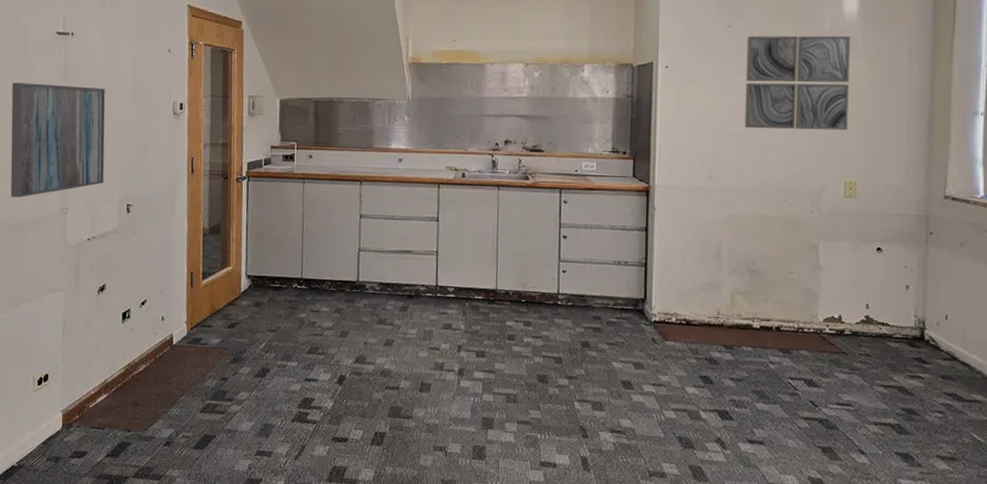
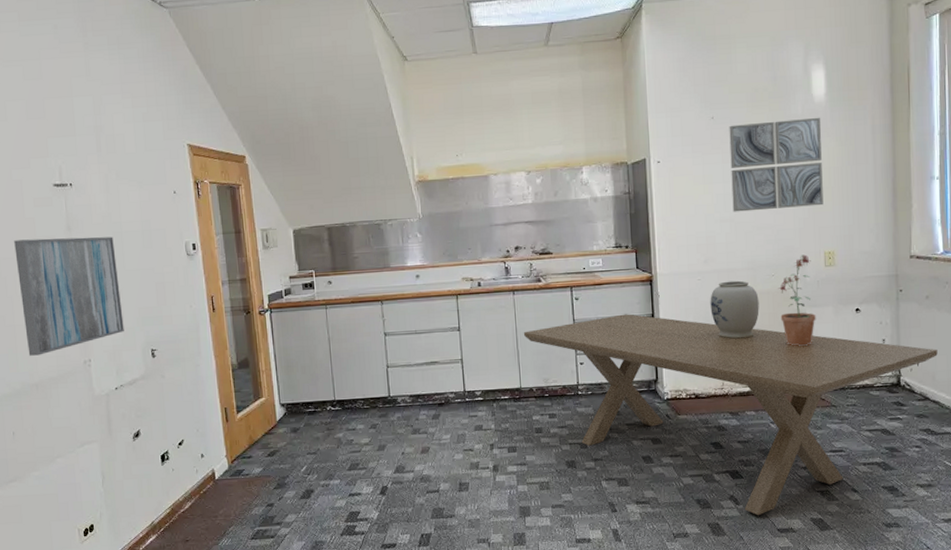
dining table: none [504,224,971,465] -> present [523,314,938,516]
vase: none [711,201,766,266] -> present [710,280,759,339]
potted plant: none [789,181,830,282] -> present [778,254,816,346]

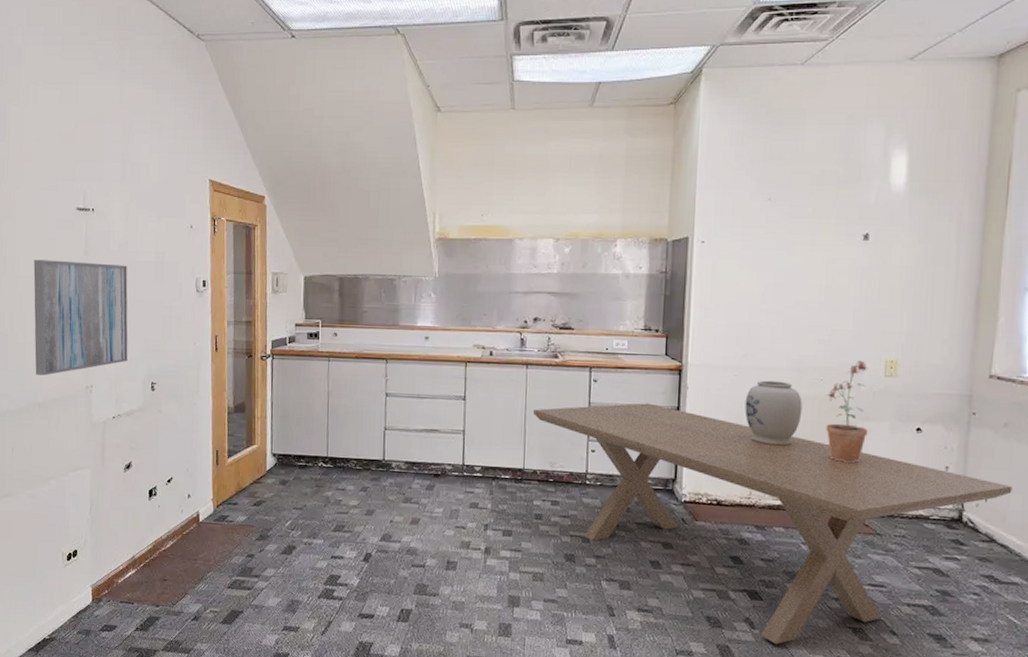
wall art: present [729,117,824,212] -> none [782,208,898,308]

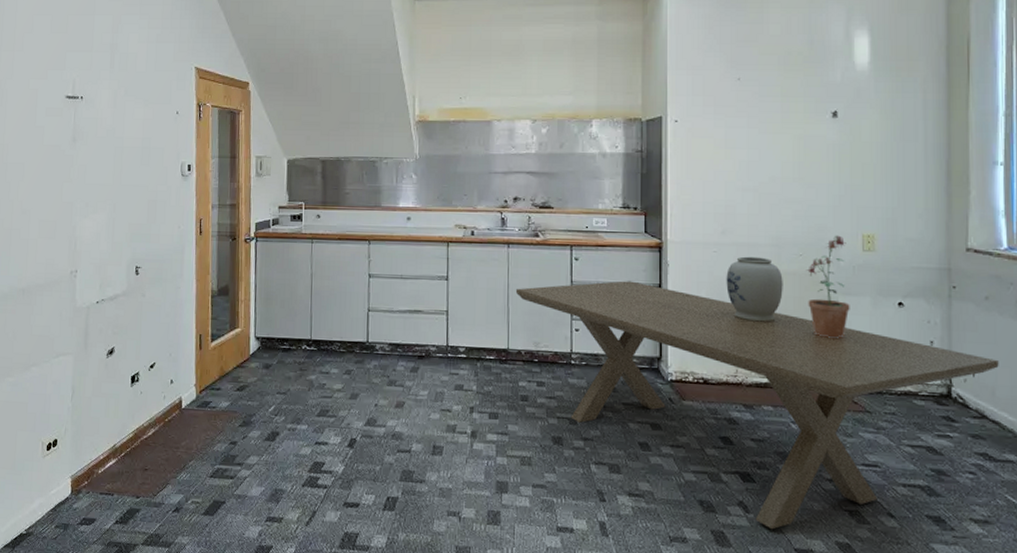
wall art: present [33,259,128,376] -> none [20,146,114,261]

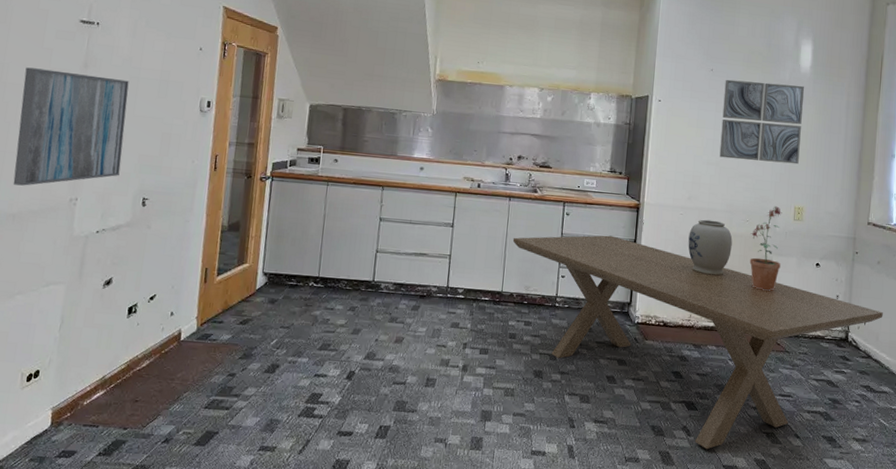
wall art: none [20,146,114,261] -> present [13,67,129,186]
wall art: none [757,86,864,183] -> present [719,79,805,165]

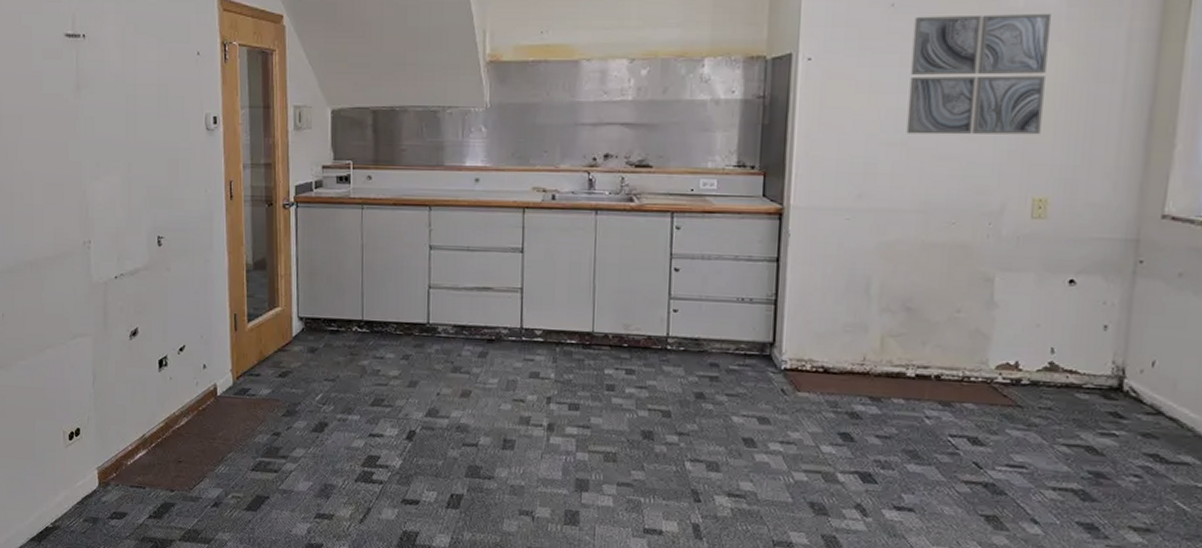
wall art: present [13,67,129,186] -> none [18,96,130,230]
dining table: present [512,235,883,450] -> none [603,253,1186,535]
vase: present [688,219,733,276] -> none [858,224,929,303]
potted plant: present [749,206,782,291] -> none [957,199,1012,322]

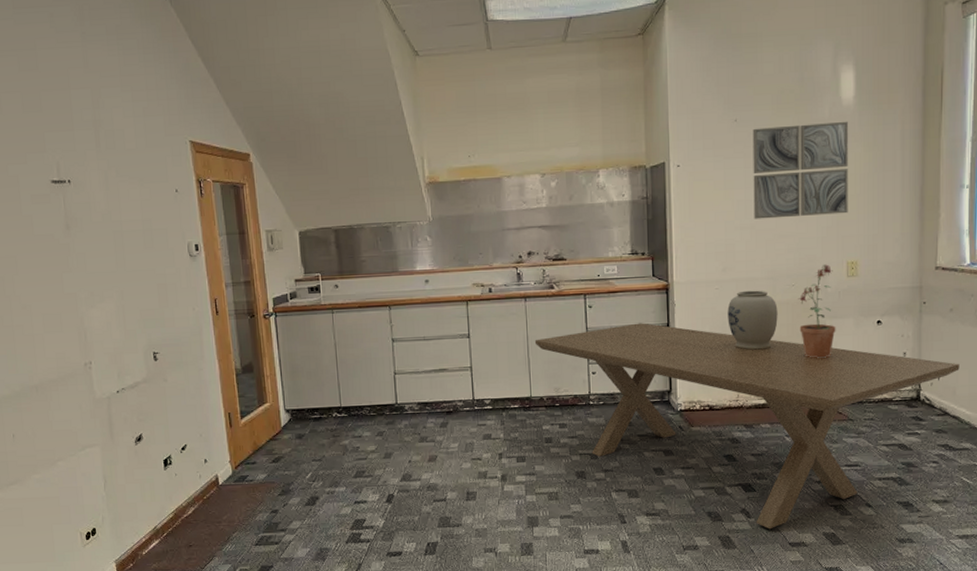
dining table: none [603,253,1186,535] -> present [534,323,960,529]
vase: none [858,224,929,303] -> present [727,290,778,350]
potted plant: none [957,199,1012,322] -> present [798,264,836,358]

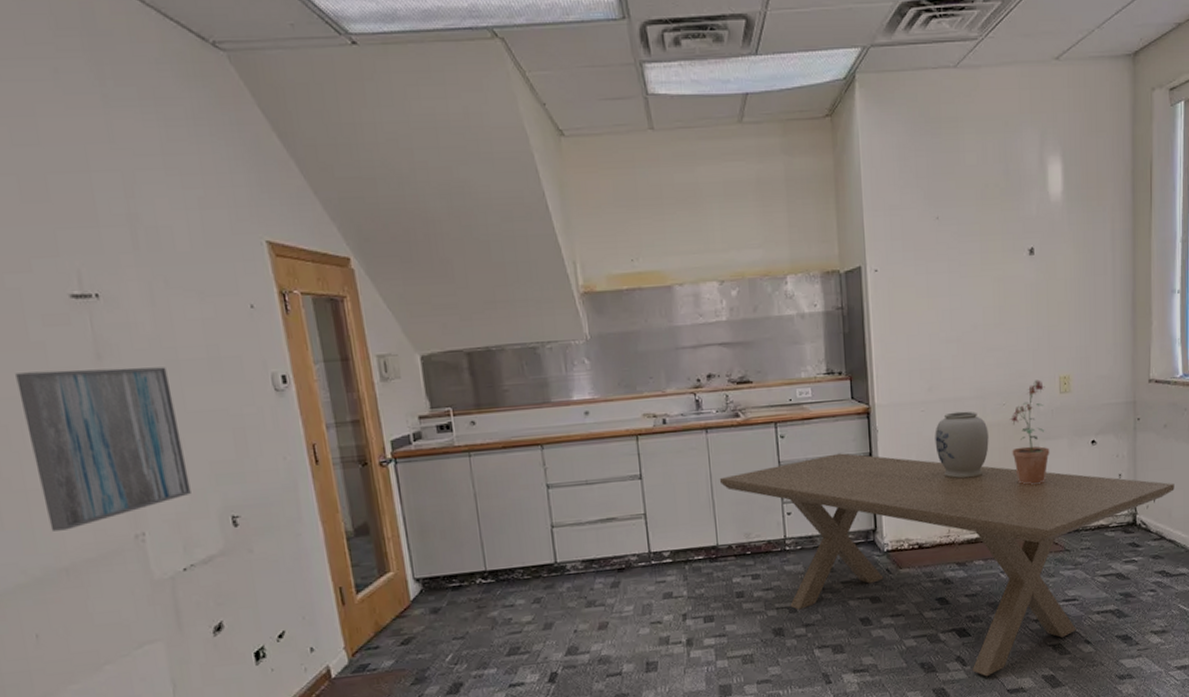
wall art: none [11,236,126,357] -> present [15,367,191,531]
wall art: present [752,121,849,219] -> none [956,219,1059,331]

